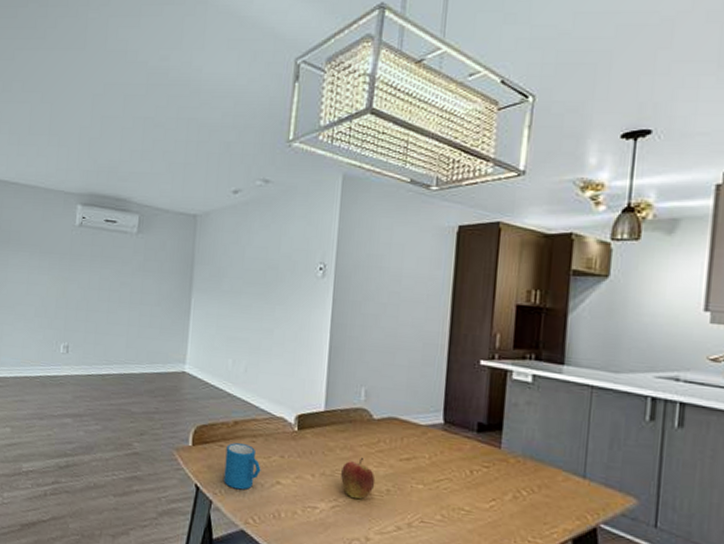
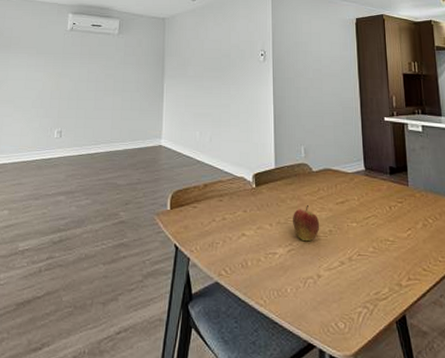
mug: present [224,443,261,490] -> none [198,203,229,245]

